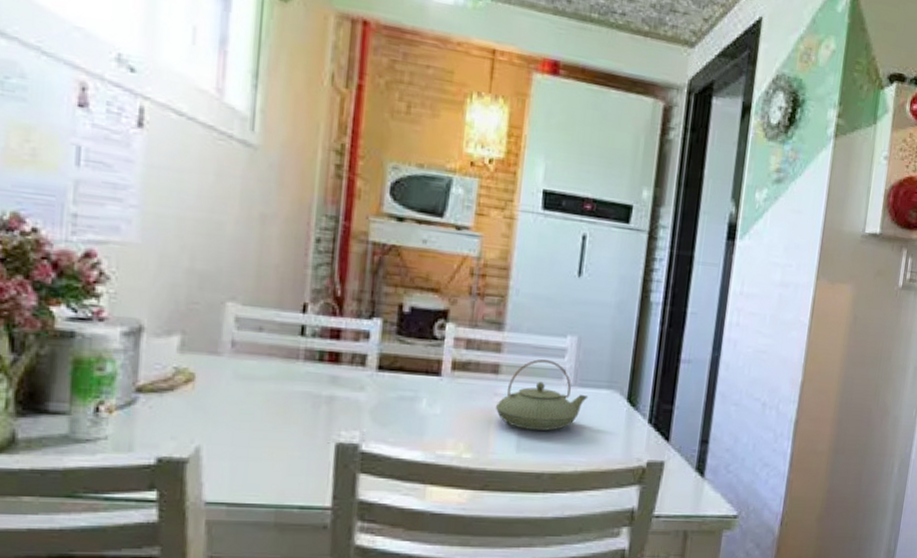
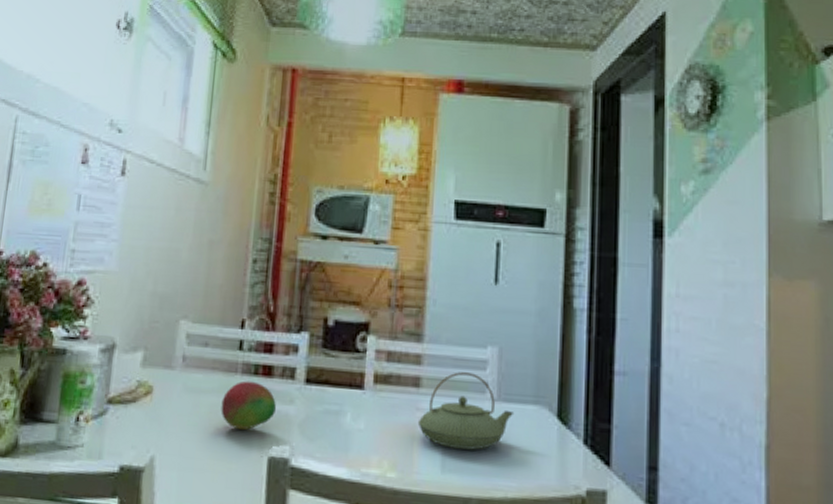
fruit: none [280,367,345,418] -> present [221,380,277,431]

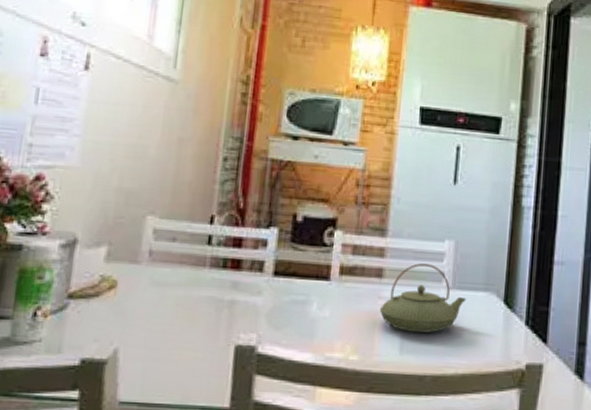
fruit: present [221,380,277,431] -> none [188,274,245,321]

